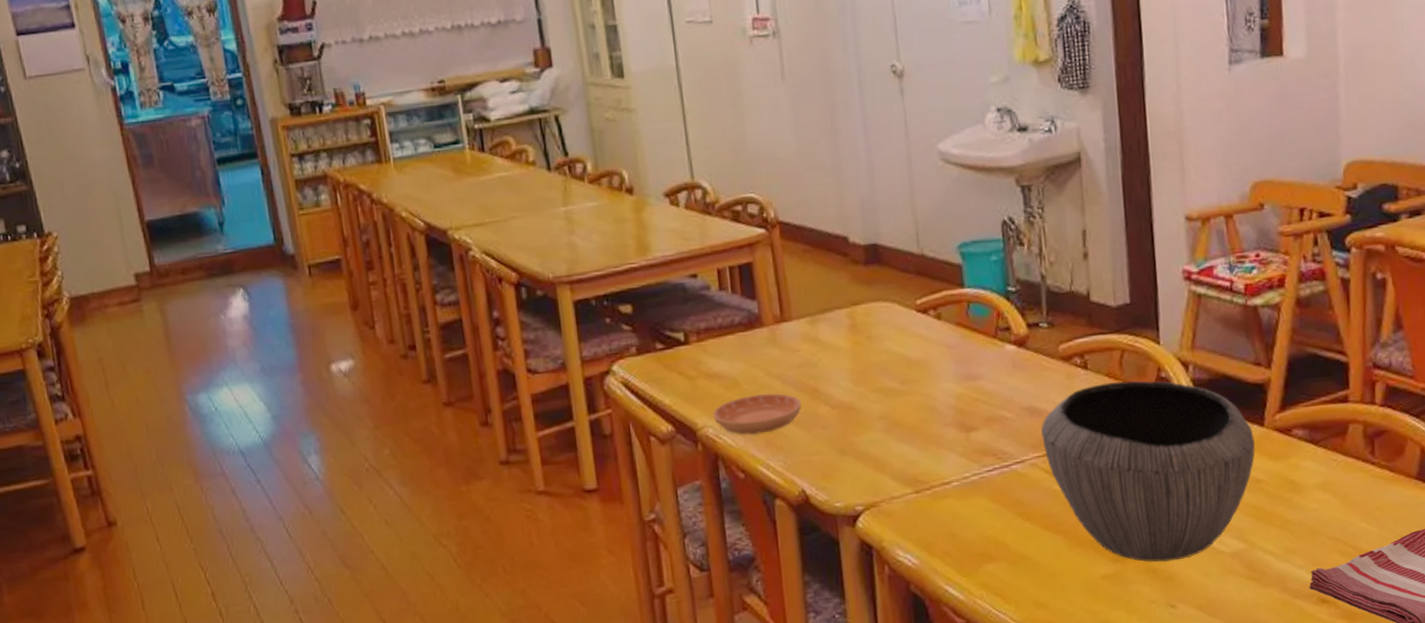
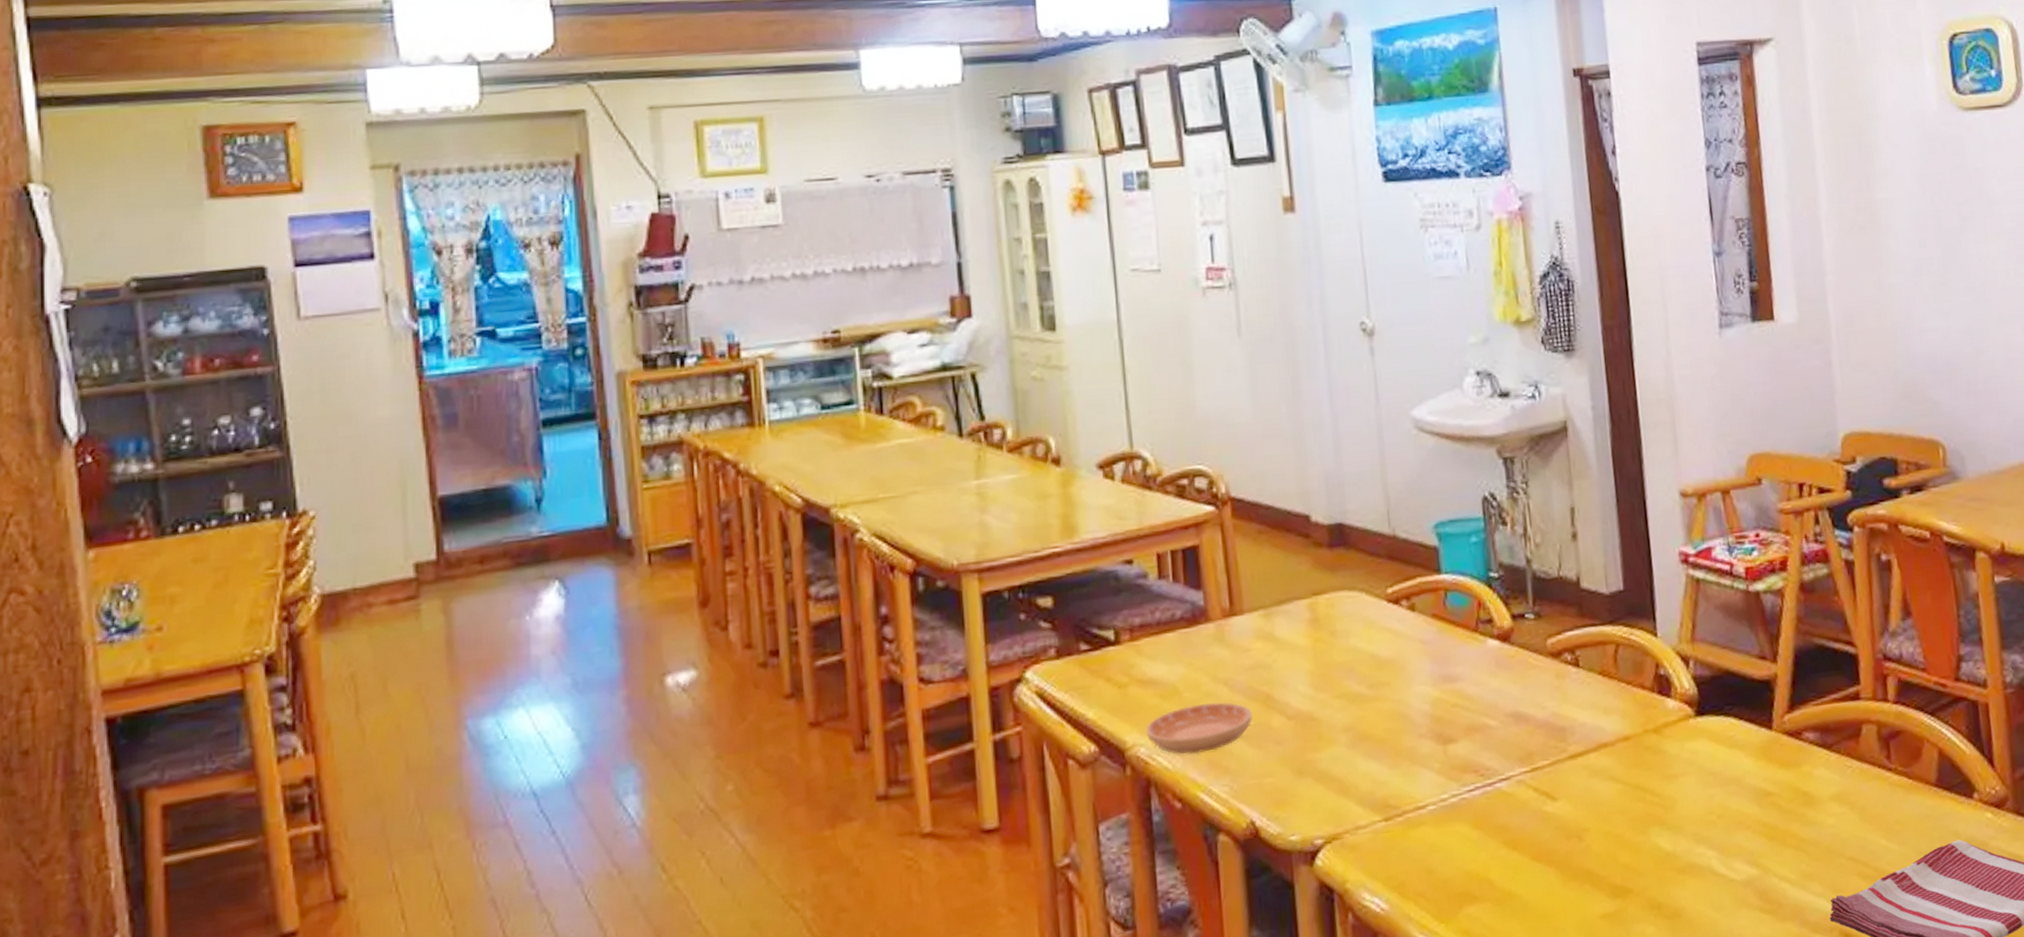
bowl: present [1040,380,1256,563] -> none [1527,679,1765,897]

